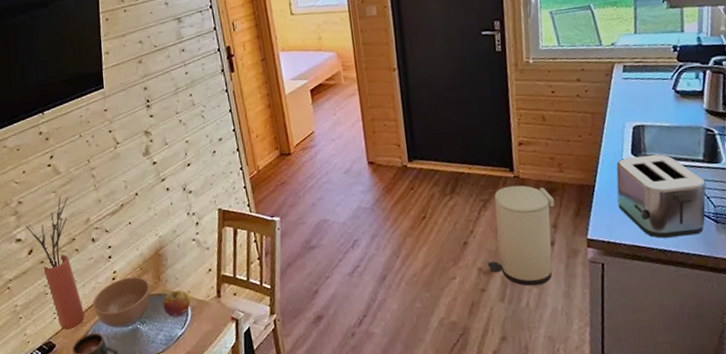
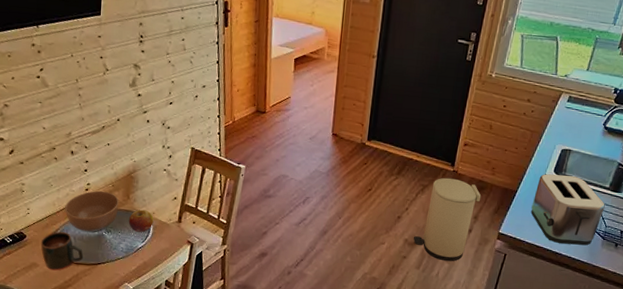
vase: present [26,195,85,331] -> none [10,106,56,226]

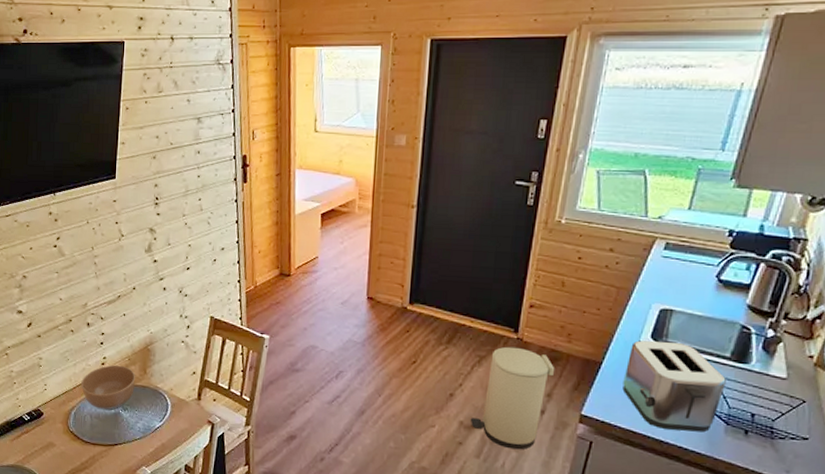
mug: present [40,232,84,271] -> none [57,409,100,452]
fruit: present [128,209,154,232] -> none [145,385,172,411]

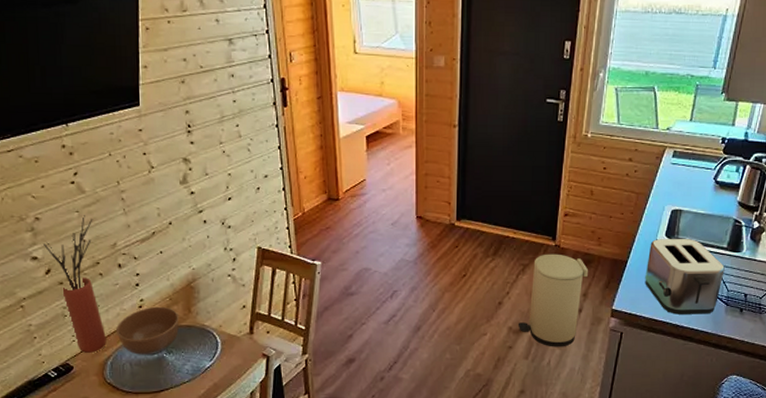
vase: none [28,276,72,403] -> present [44,215,107,354]

